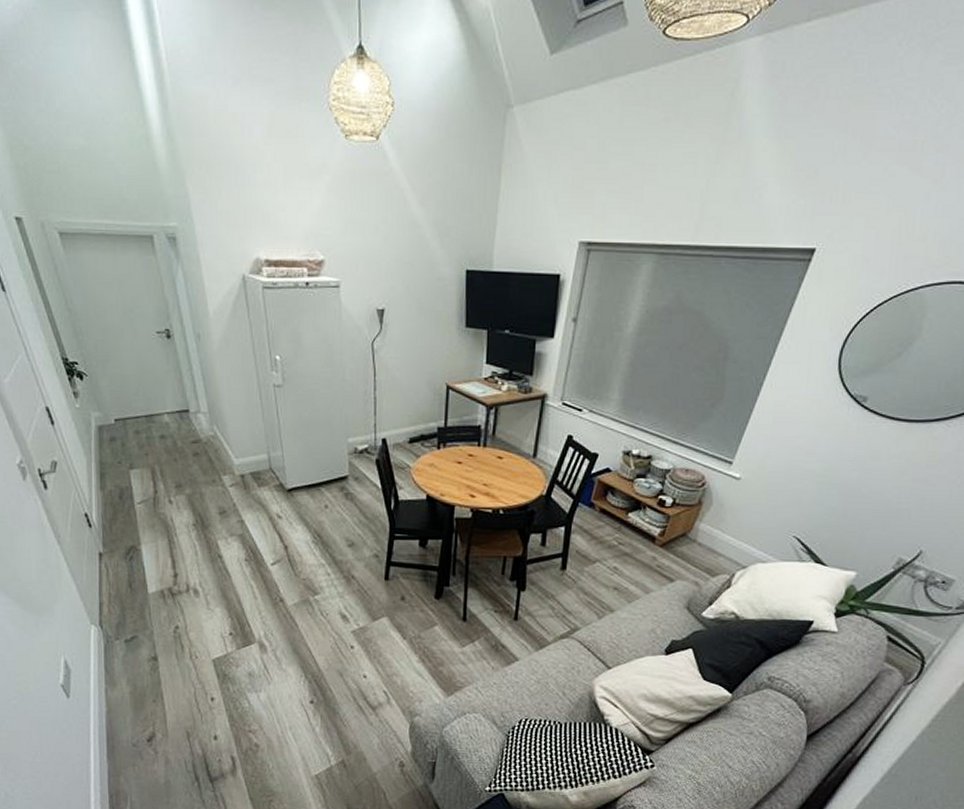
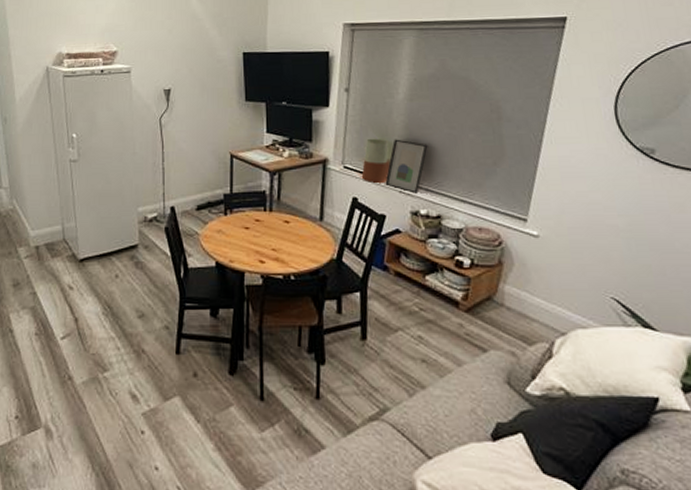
vase: none [579,374,612,422] -> present [361,138,389,184]
picture frame: none [602,376,650,433] -> present [385,139,428,194]

